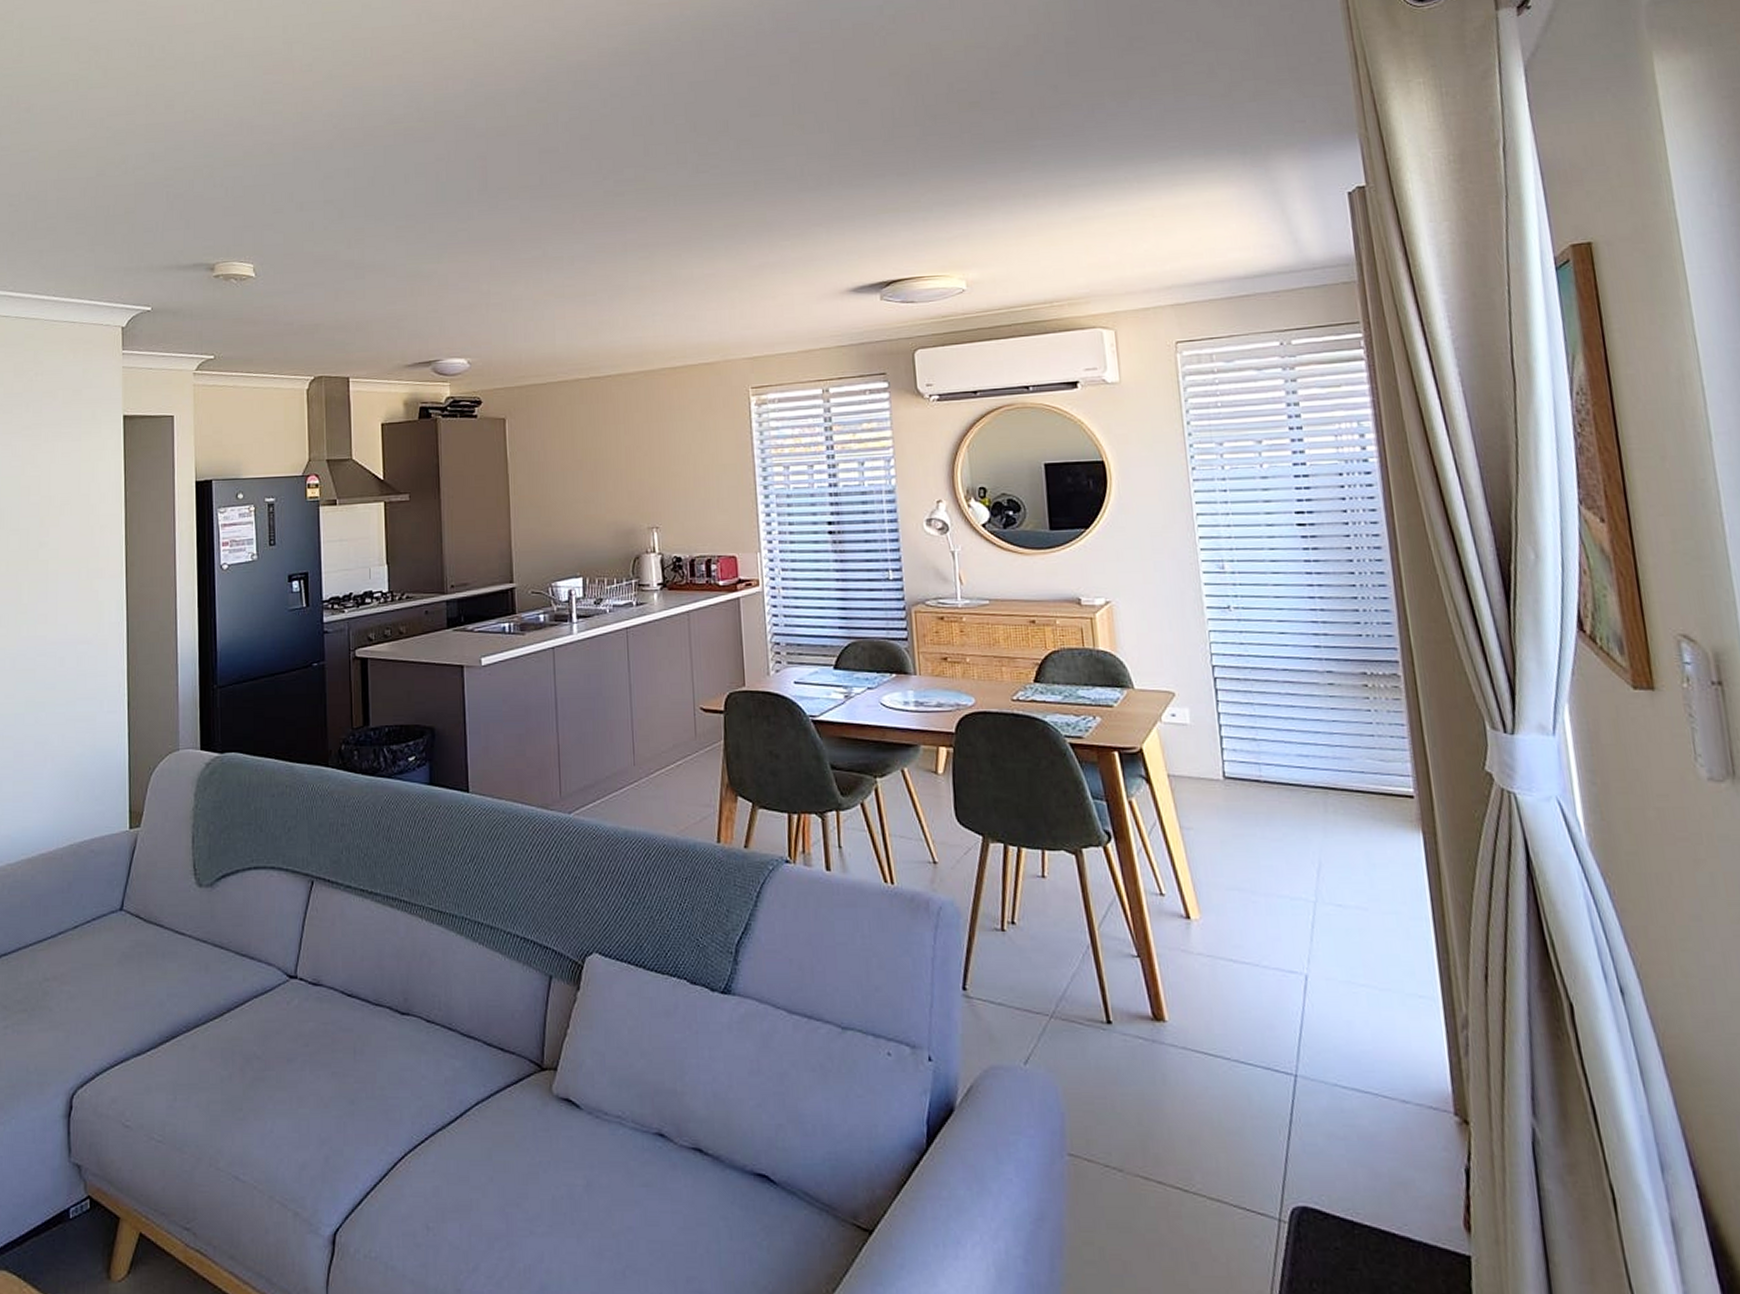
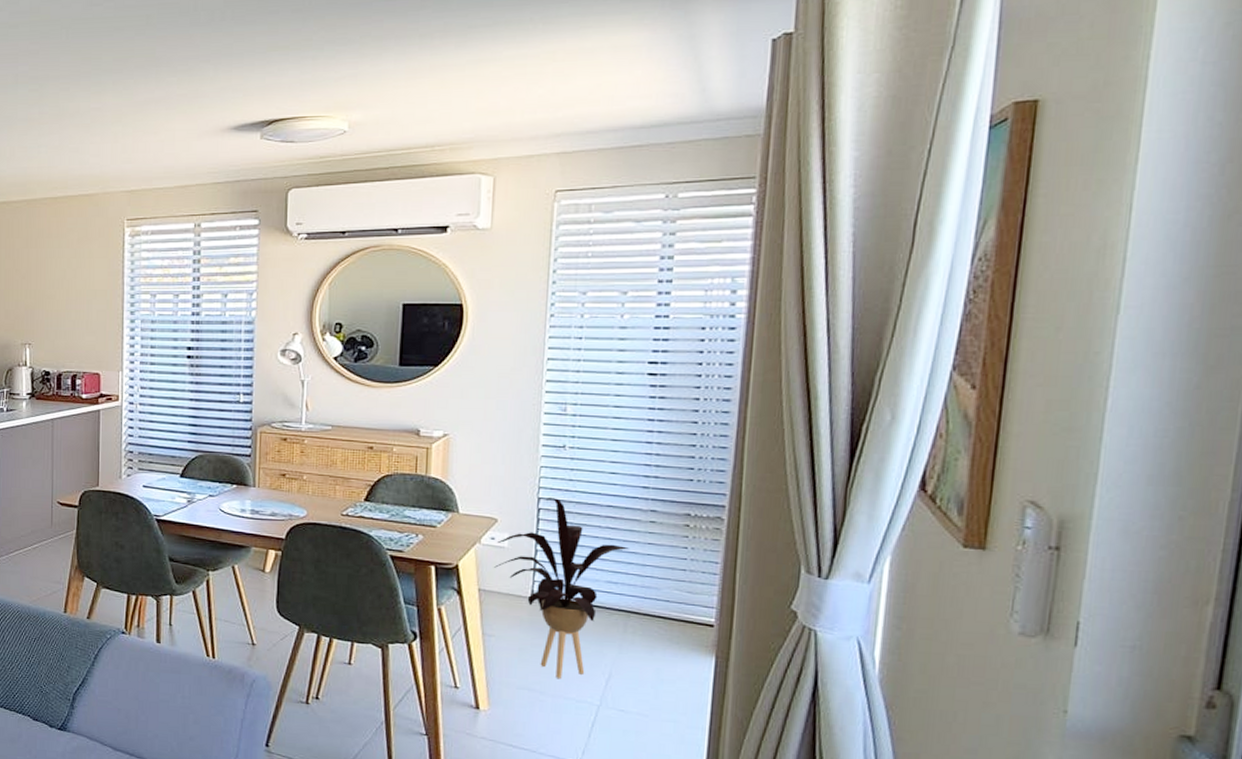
house plant: none [1179,665,1313,874] -> present [493,498,629,679]

